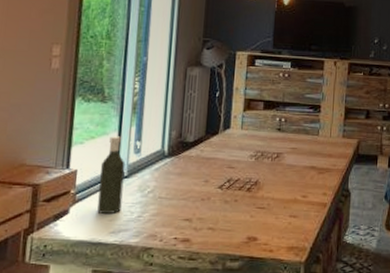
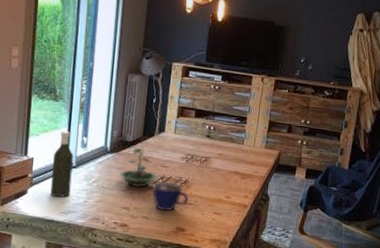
terrarium: none [178,147,225,195] -> present [118,146,159,188]
cup: none [217,185,260,219] -> present [152,181,188,211]

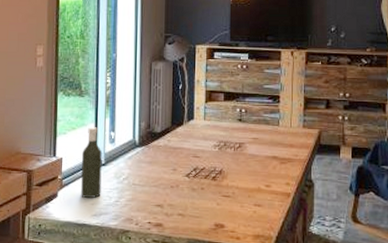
terrarium: present [118,146,159,188] -> none [149,137,191,183]
cup: present [152,181,188,211] -> none [185,173,225,206]

